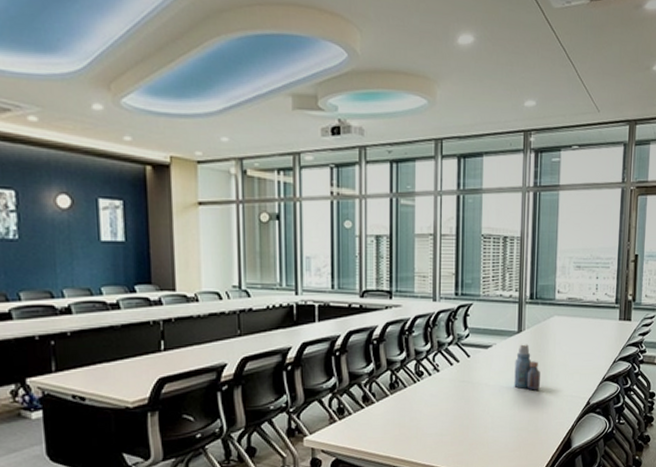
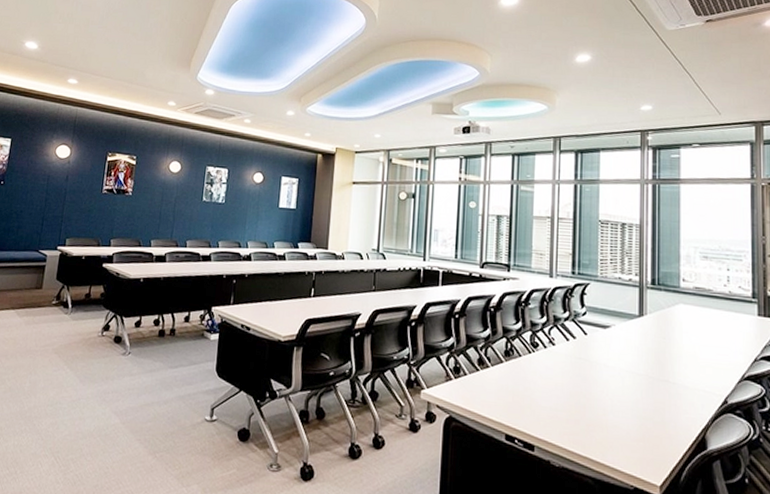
bottle: present [514,344,540,391] -> none [636,328,666,379]

